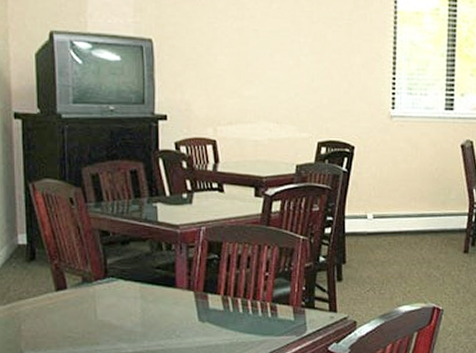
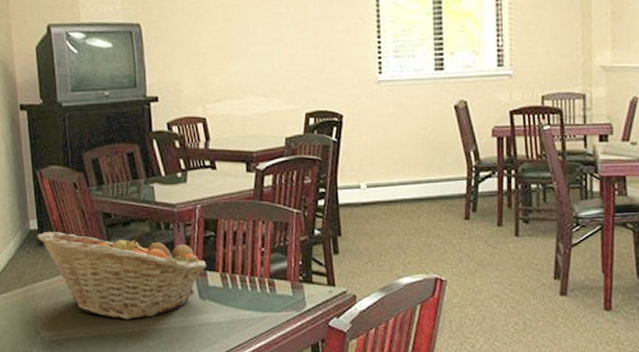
fruit basket: none [25,246,208,340] -> present [37,230,207,319]

